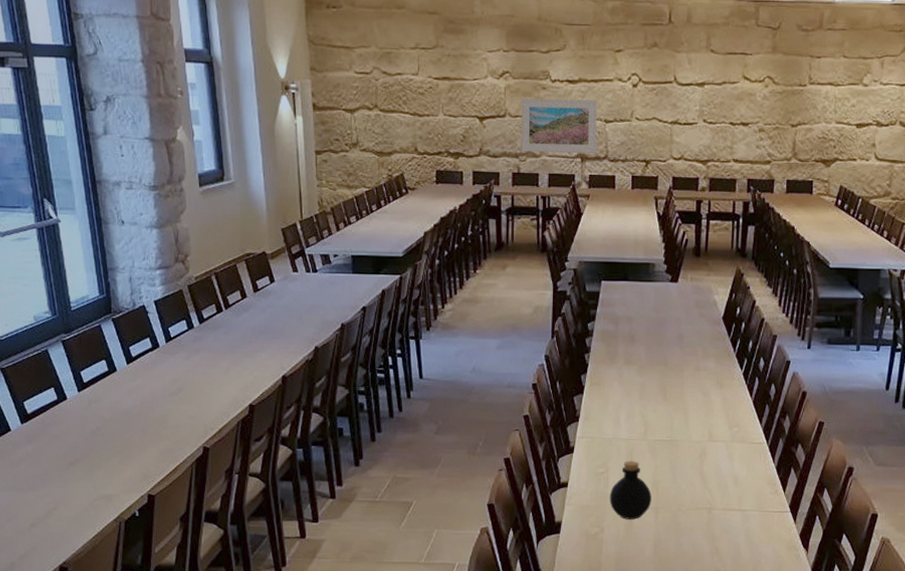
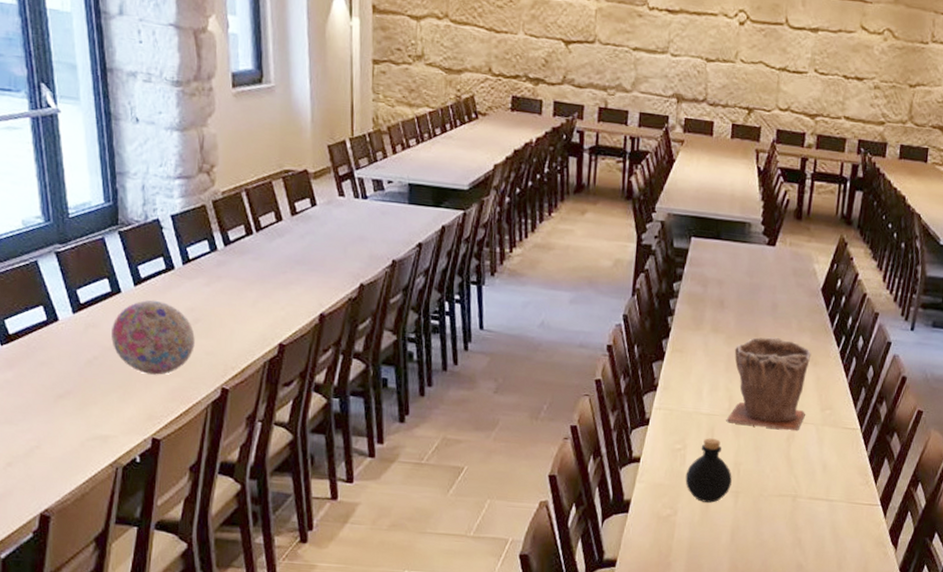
decorative ball: none [110,375,179,440] -> present [111,300,195,375]
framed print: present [521,98,597,153] -> none [610,24,699,94]
plant pot: none [643,364,717,449] -> present [726,337,812,432]

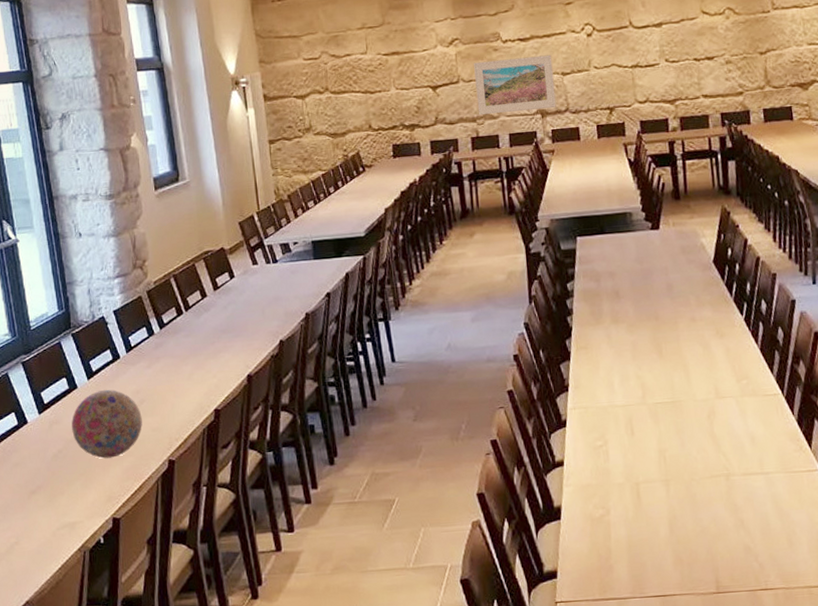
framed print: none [610,24,699,94] -> present [474,54,556,115]
bottle: present [685,438,732,503] -> none [611,429,660,497]
plant pot: present [726,337,812,432] -> none [637,316,722,411]

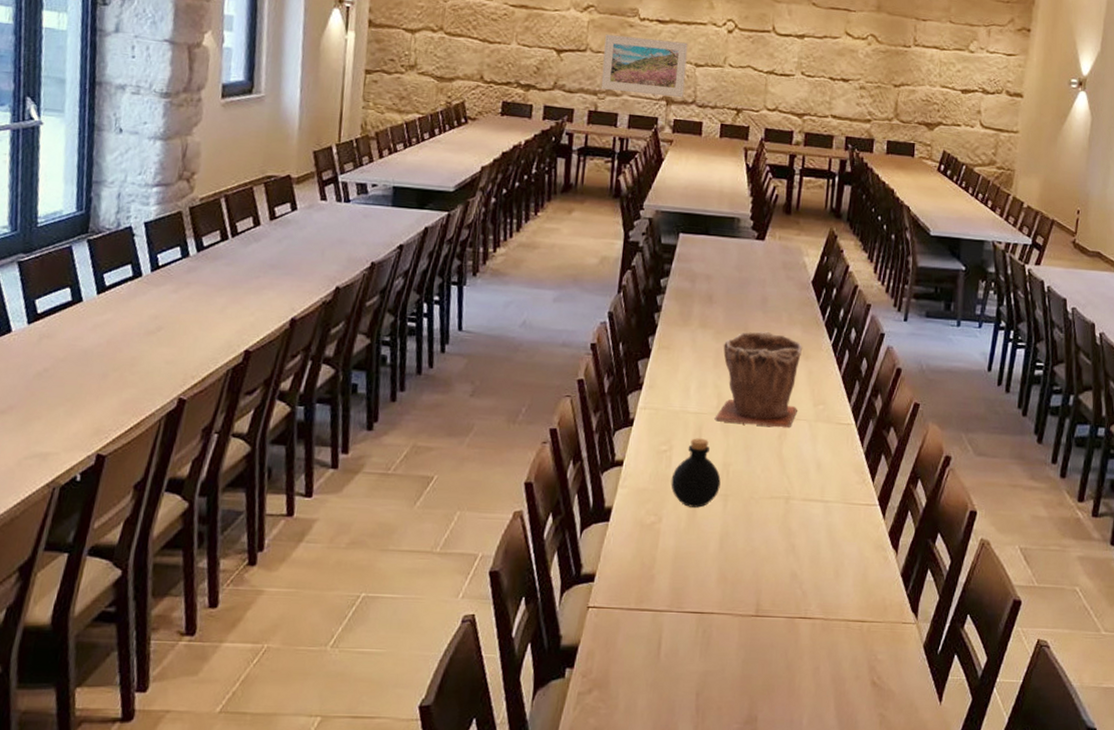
decorative ball: present [72,389,142,459] -> none [66,308,156,387]
bottle: none [611,429,660,497] -> present [671,438,721,508]
plant pot: none [637,316,722,411] -> present [714,331,803,429]

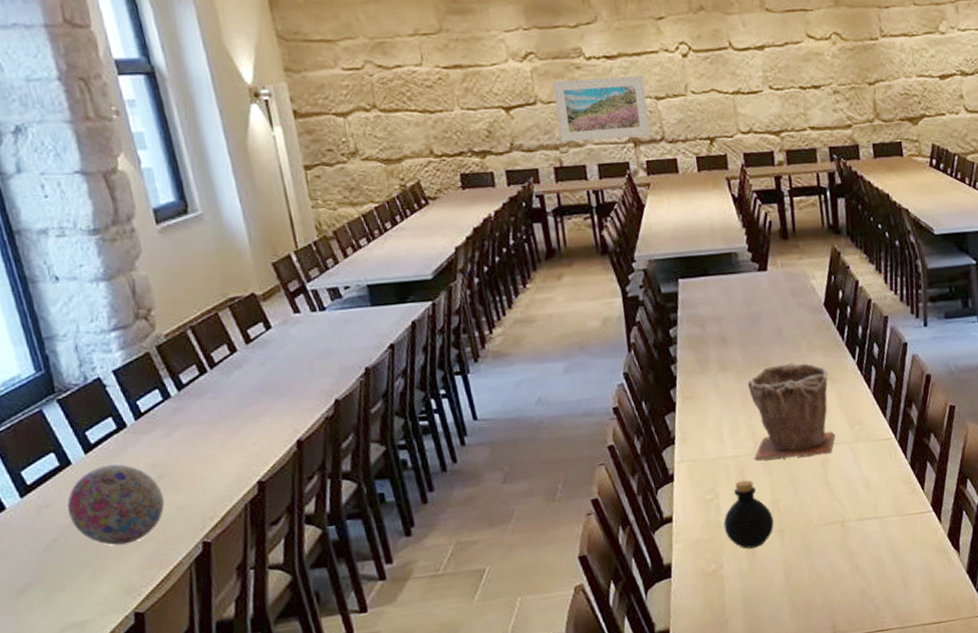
decorative ball: none [66,308,156,387] -> present [67,464,165,546]

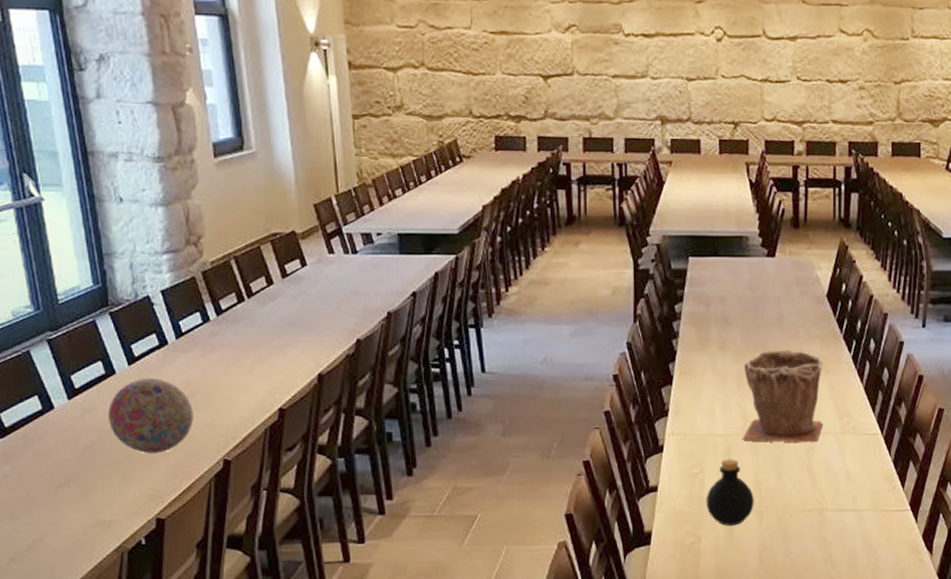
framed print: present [553,76,651,142] -> none [591,54,678,115]

